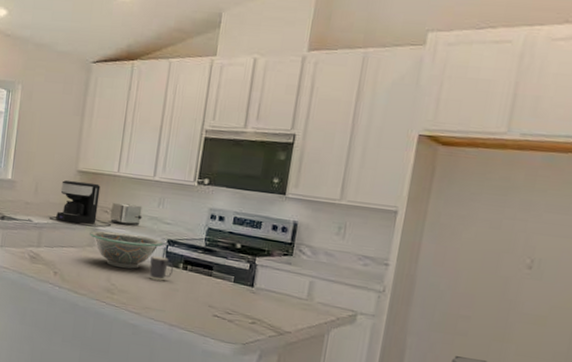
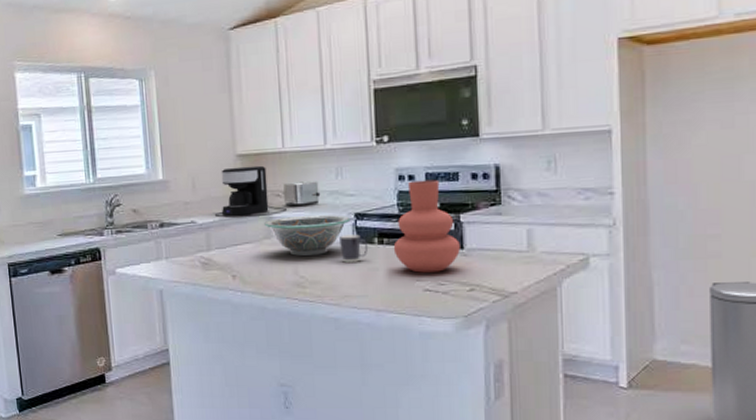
vase: none [194,221,251,303] -> present [393,179,460,273]

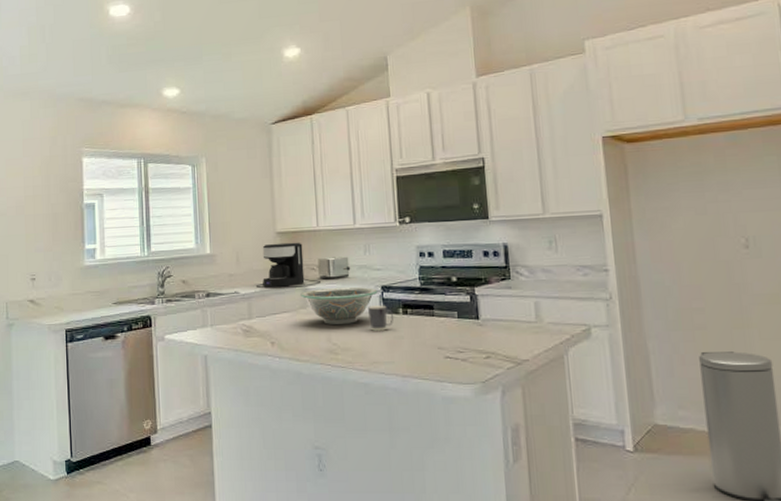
vase: present [393,179,460,273] -> none [416,256,476,341]

